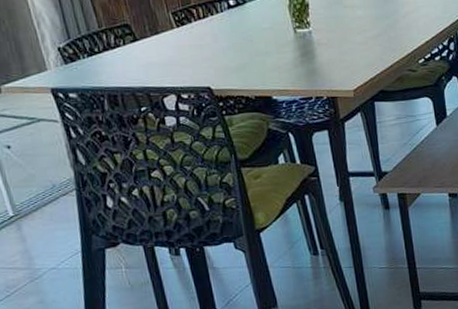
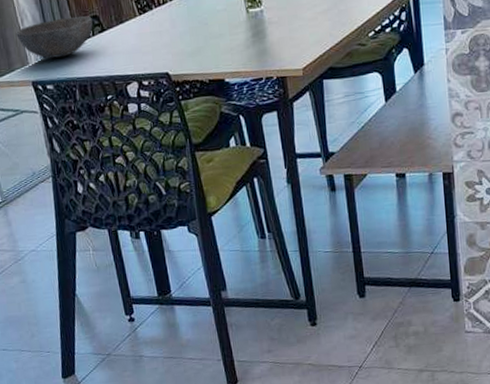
bowl: none [31,23,124,65] -> present [16,16,93,59]

